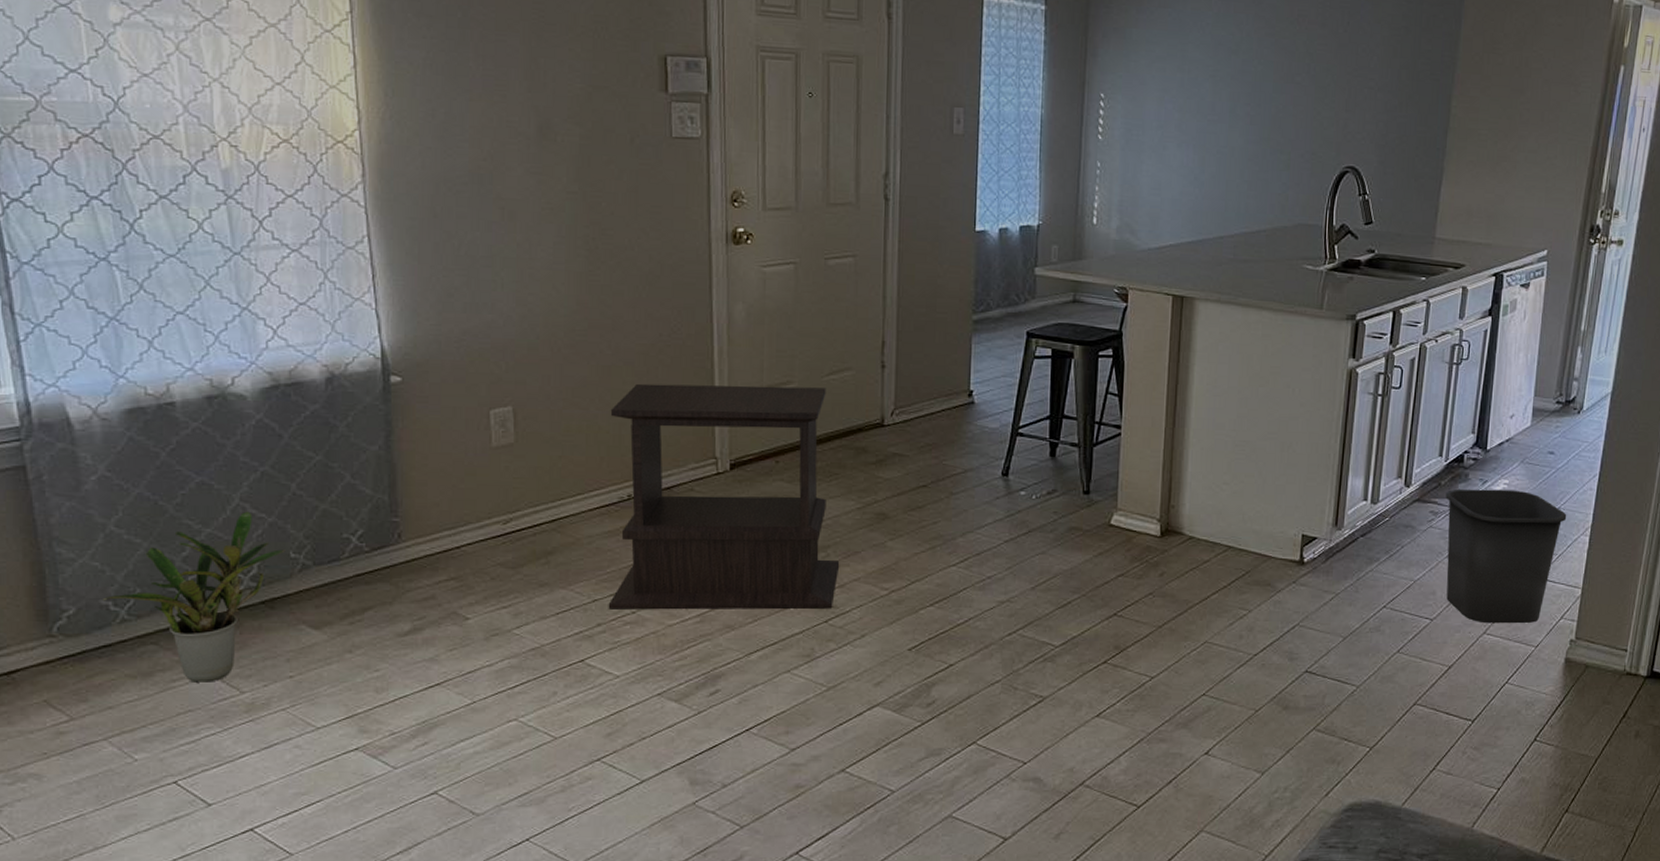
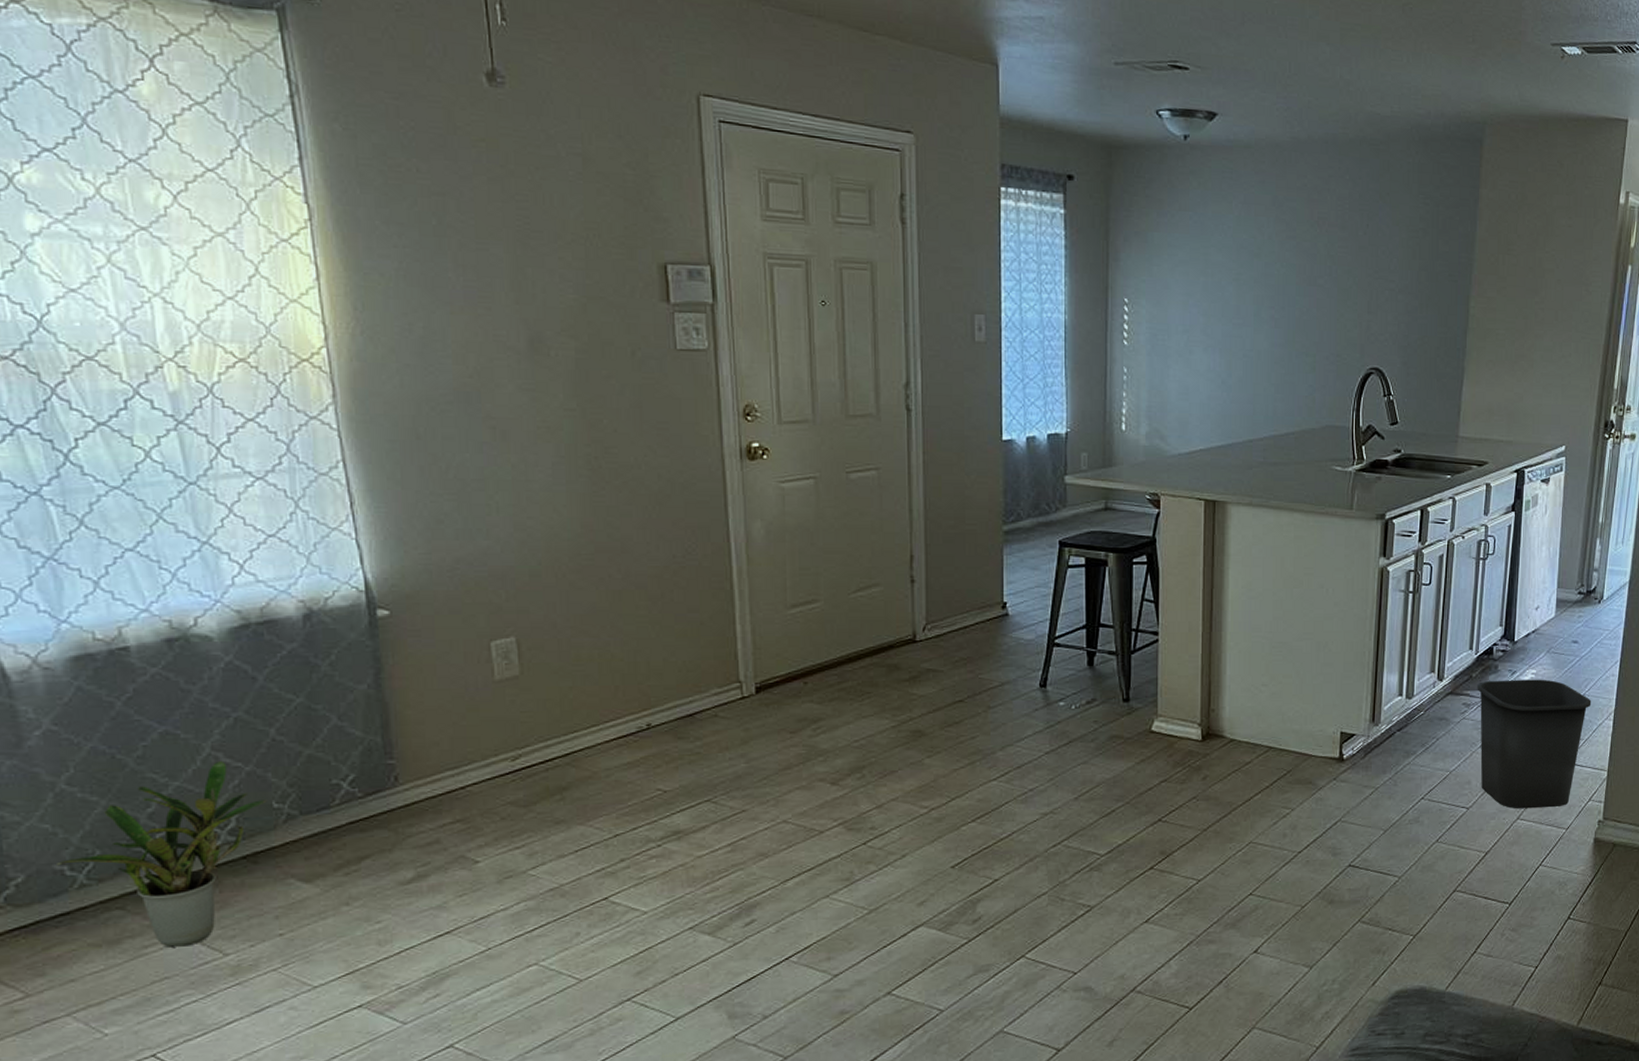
side table: present [608,383,840,610] -> none [623,605,876,844]

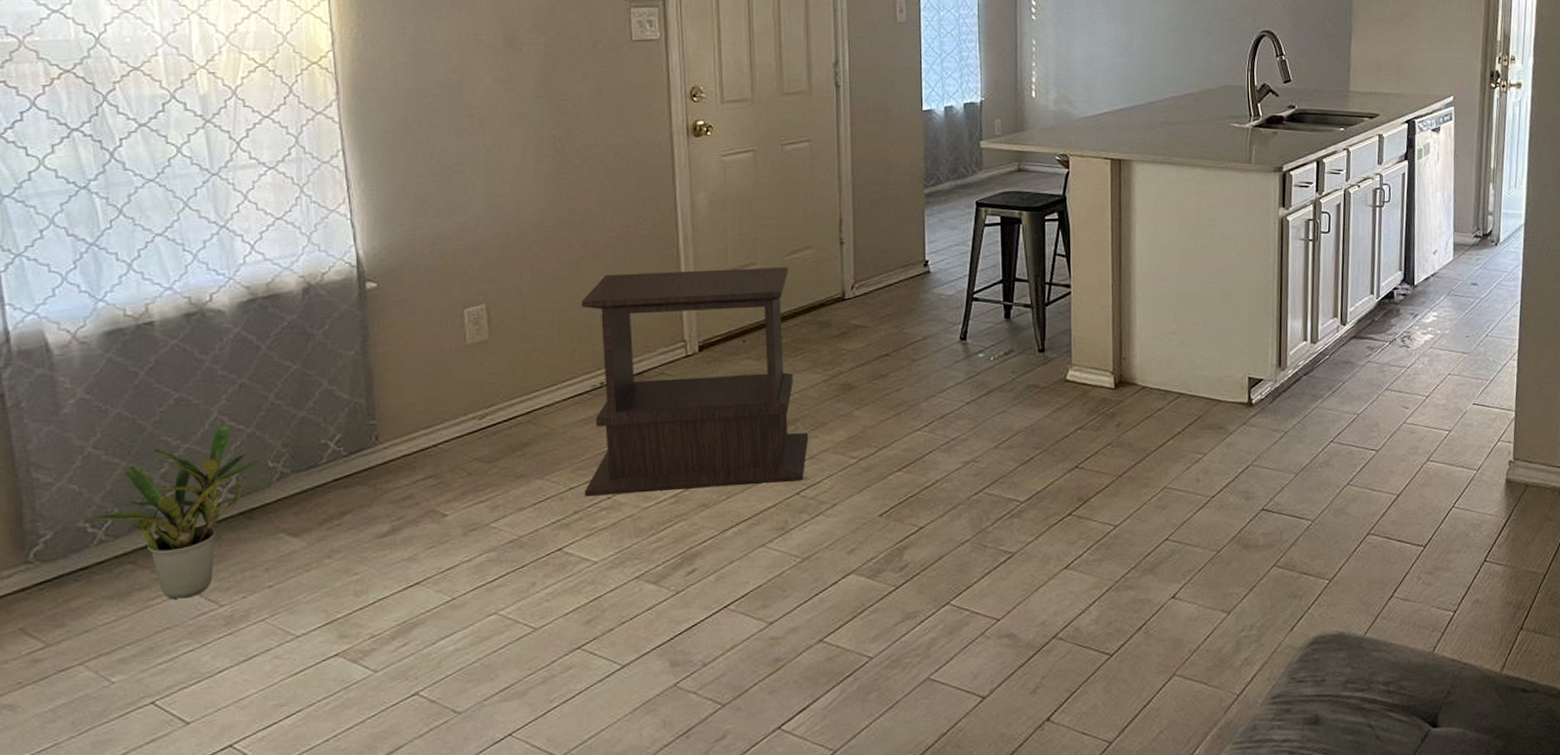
side table: none [623,605,876,844] -> present [581,267,809,496]
waste bin: present [1477,679,1592,808] -> none [1380,321,1495,450]

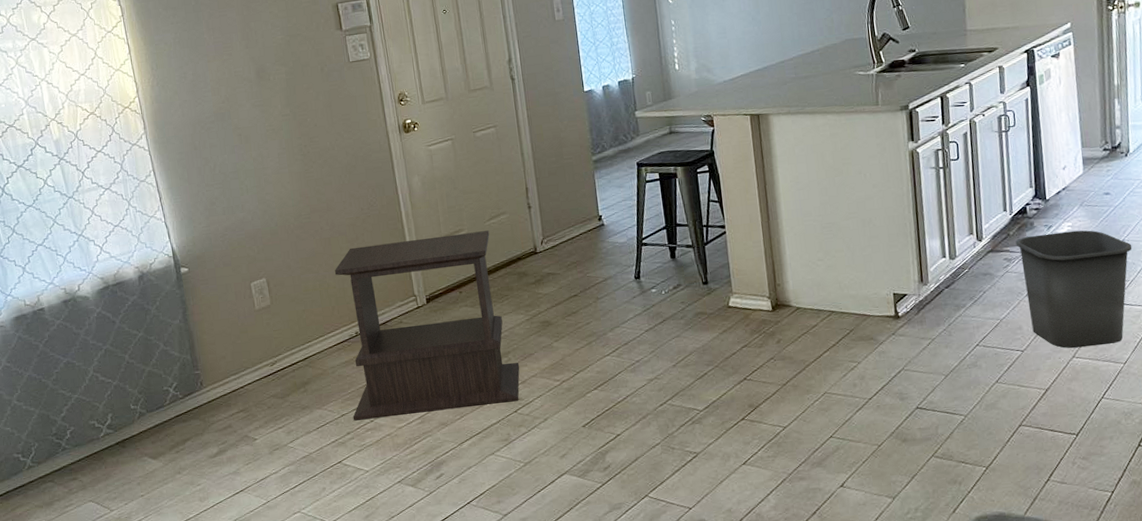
potted plant: present [81,423,264,599] -> none [15,378,127,507]
waste bin: none [1380,321,1495,450] -> present [1015,230,1132,348]

